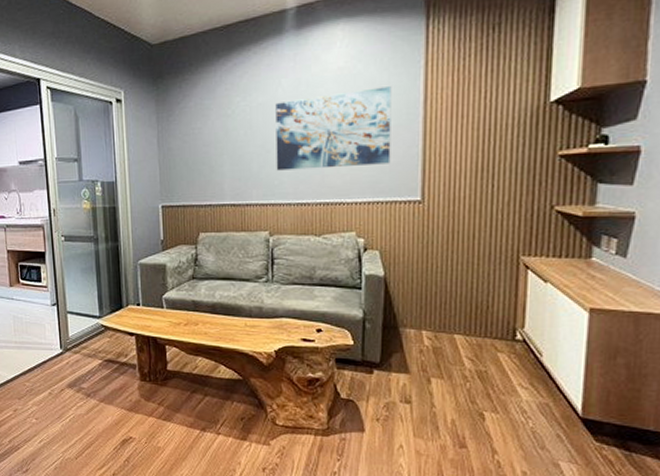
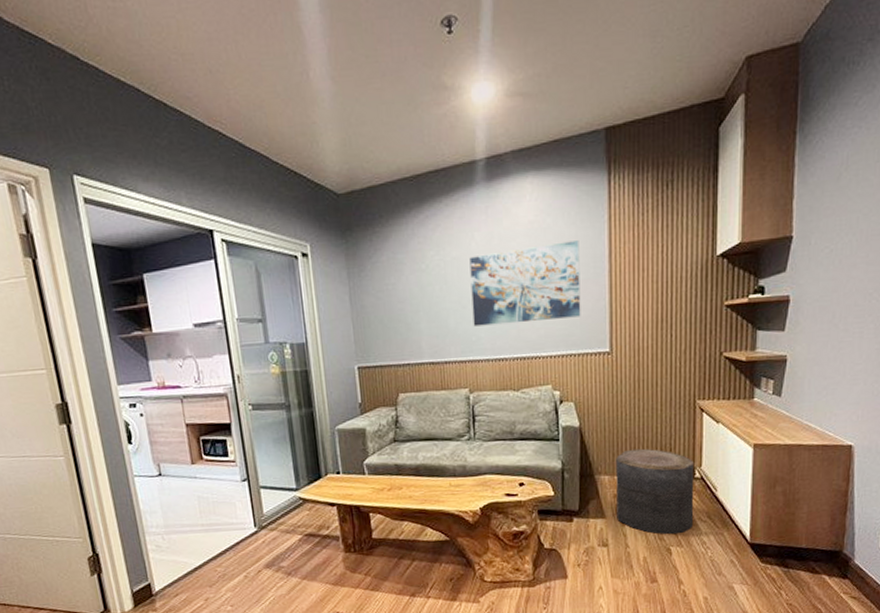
stool: none [422,303,516,399] -> present [616,448,695,535]

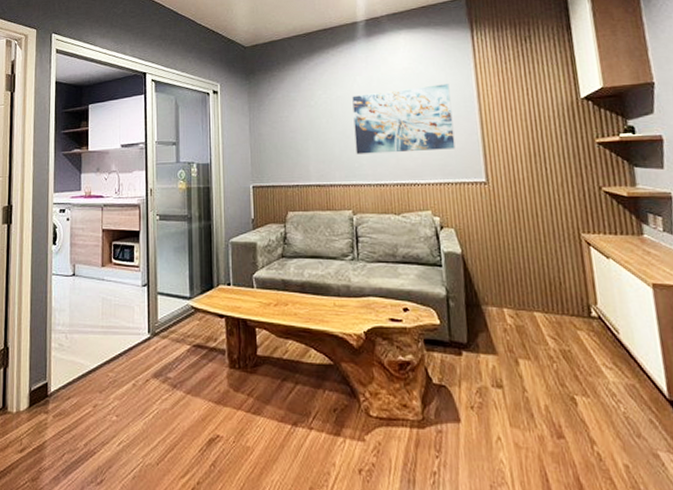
stool: present [616,448,695,535] -> none [502,280,597,381]

